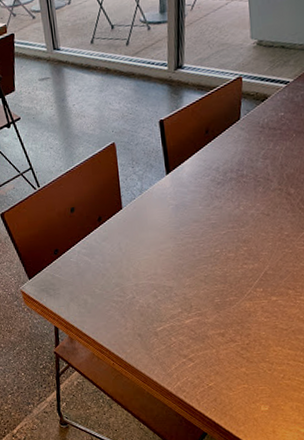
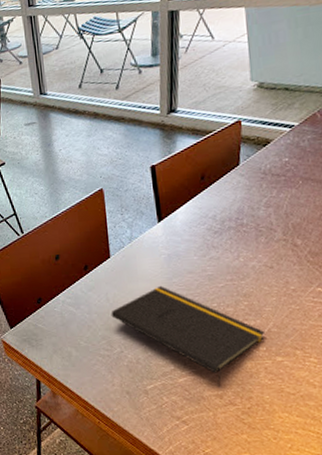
notepad: none [123,234,263,326] -> present [111,285,266,387]

